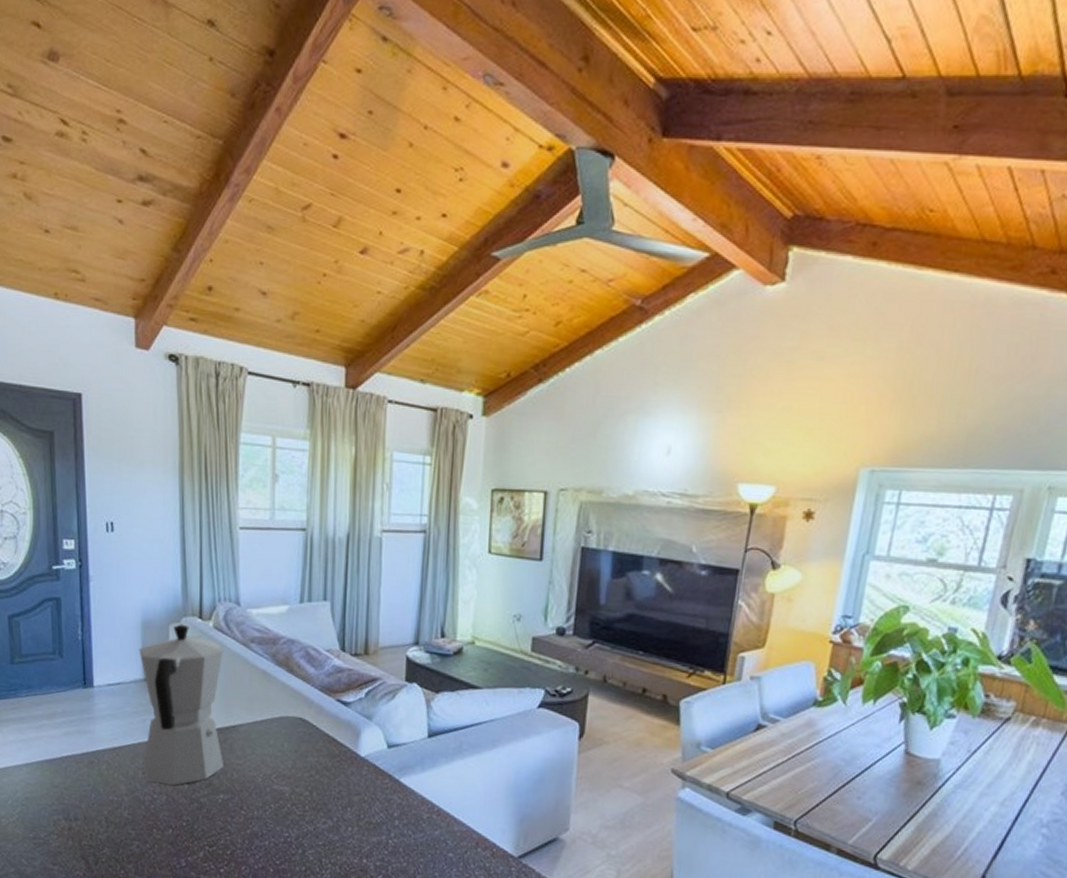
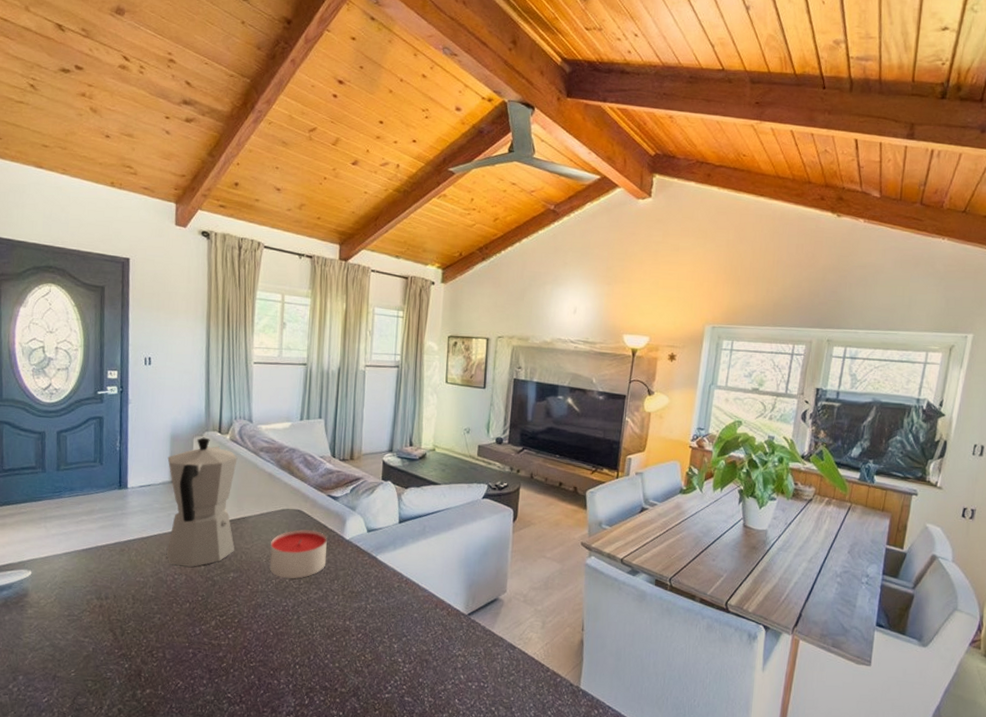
candle: none [266,742,337,804] -> present [269,529,327,579]

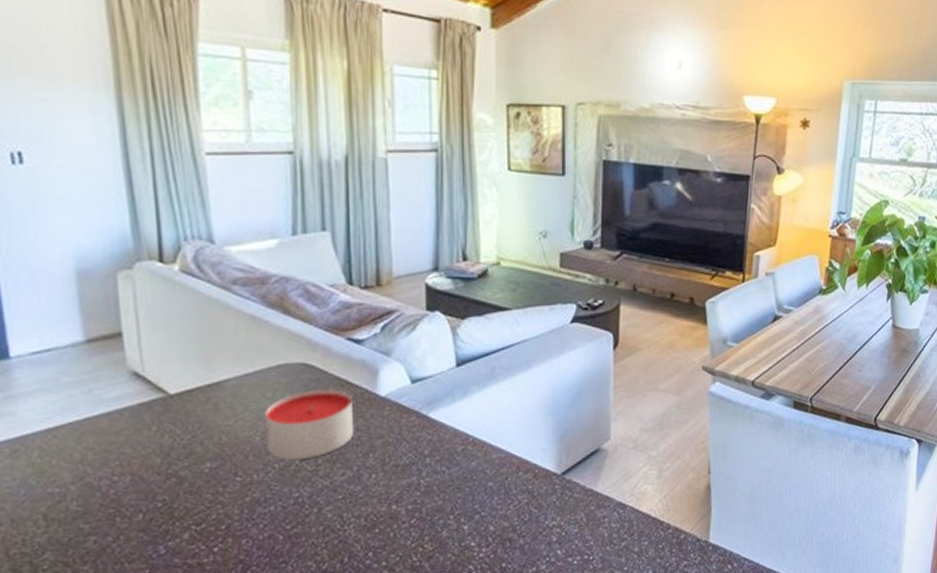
moka pot: present [166,437,238,567] -> none [75,270,209,463]

